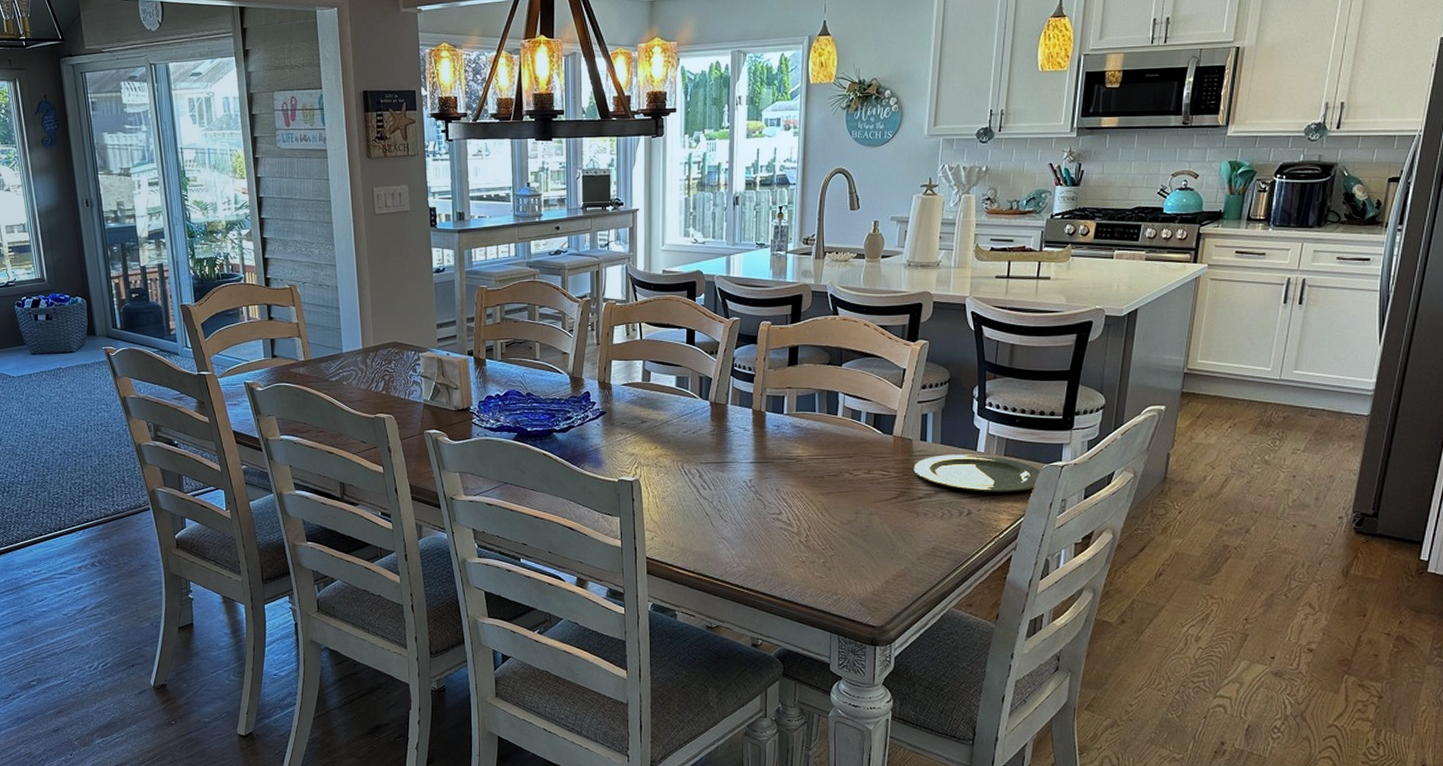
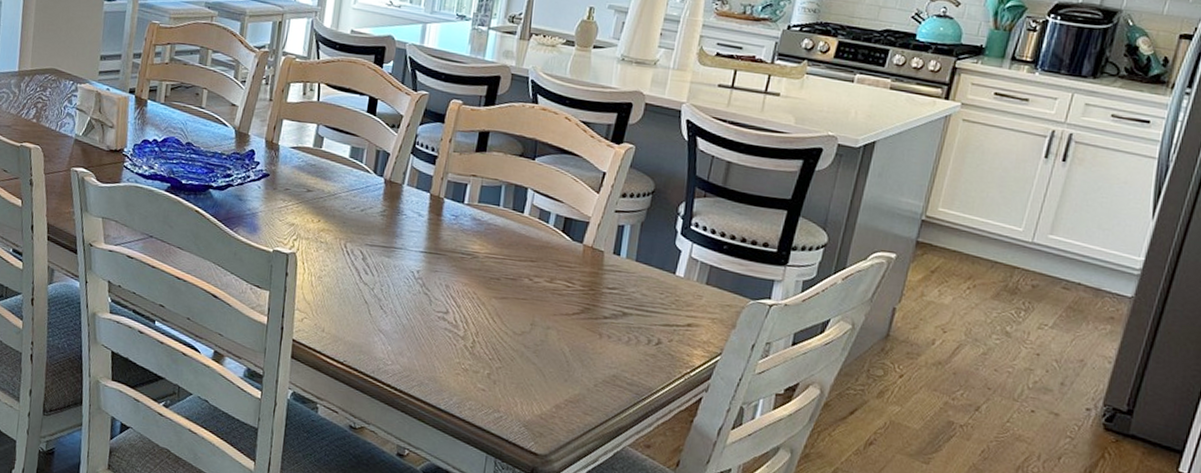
plate: present [913,454,1043,492] -> none [601,273,749,327]

